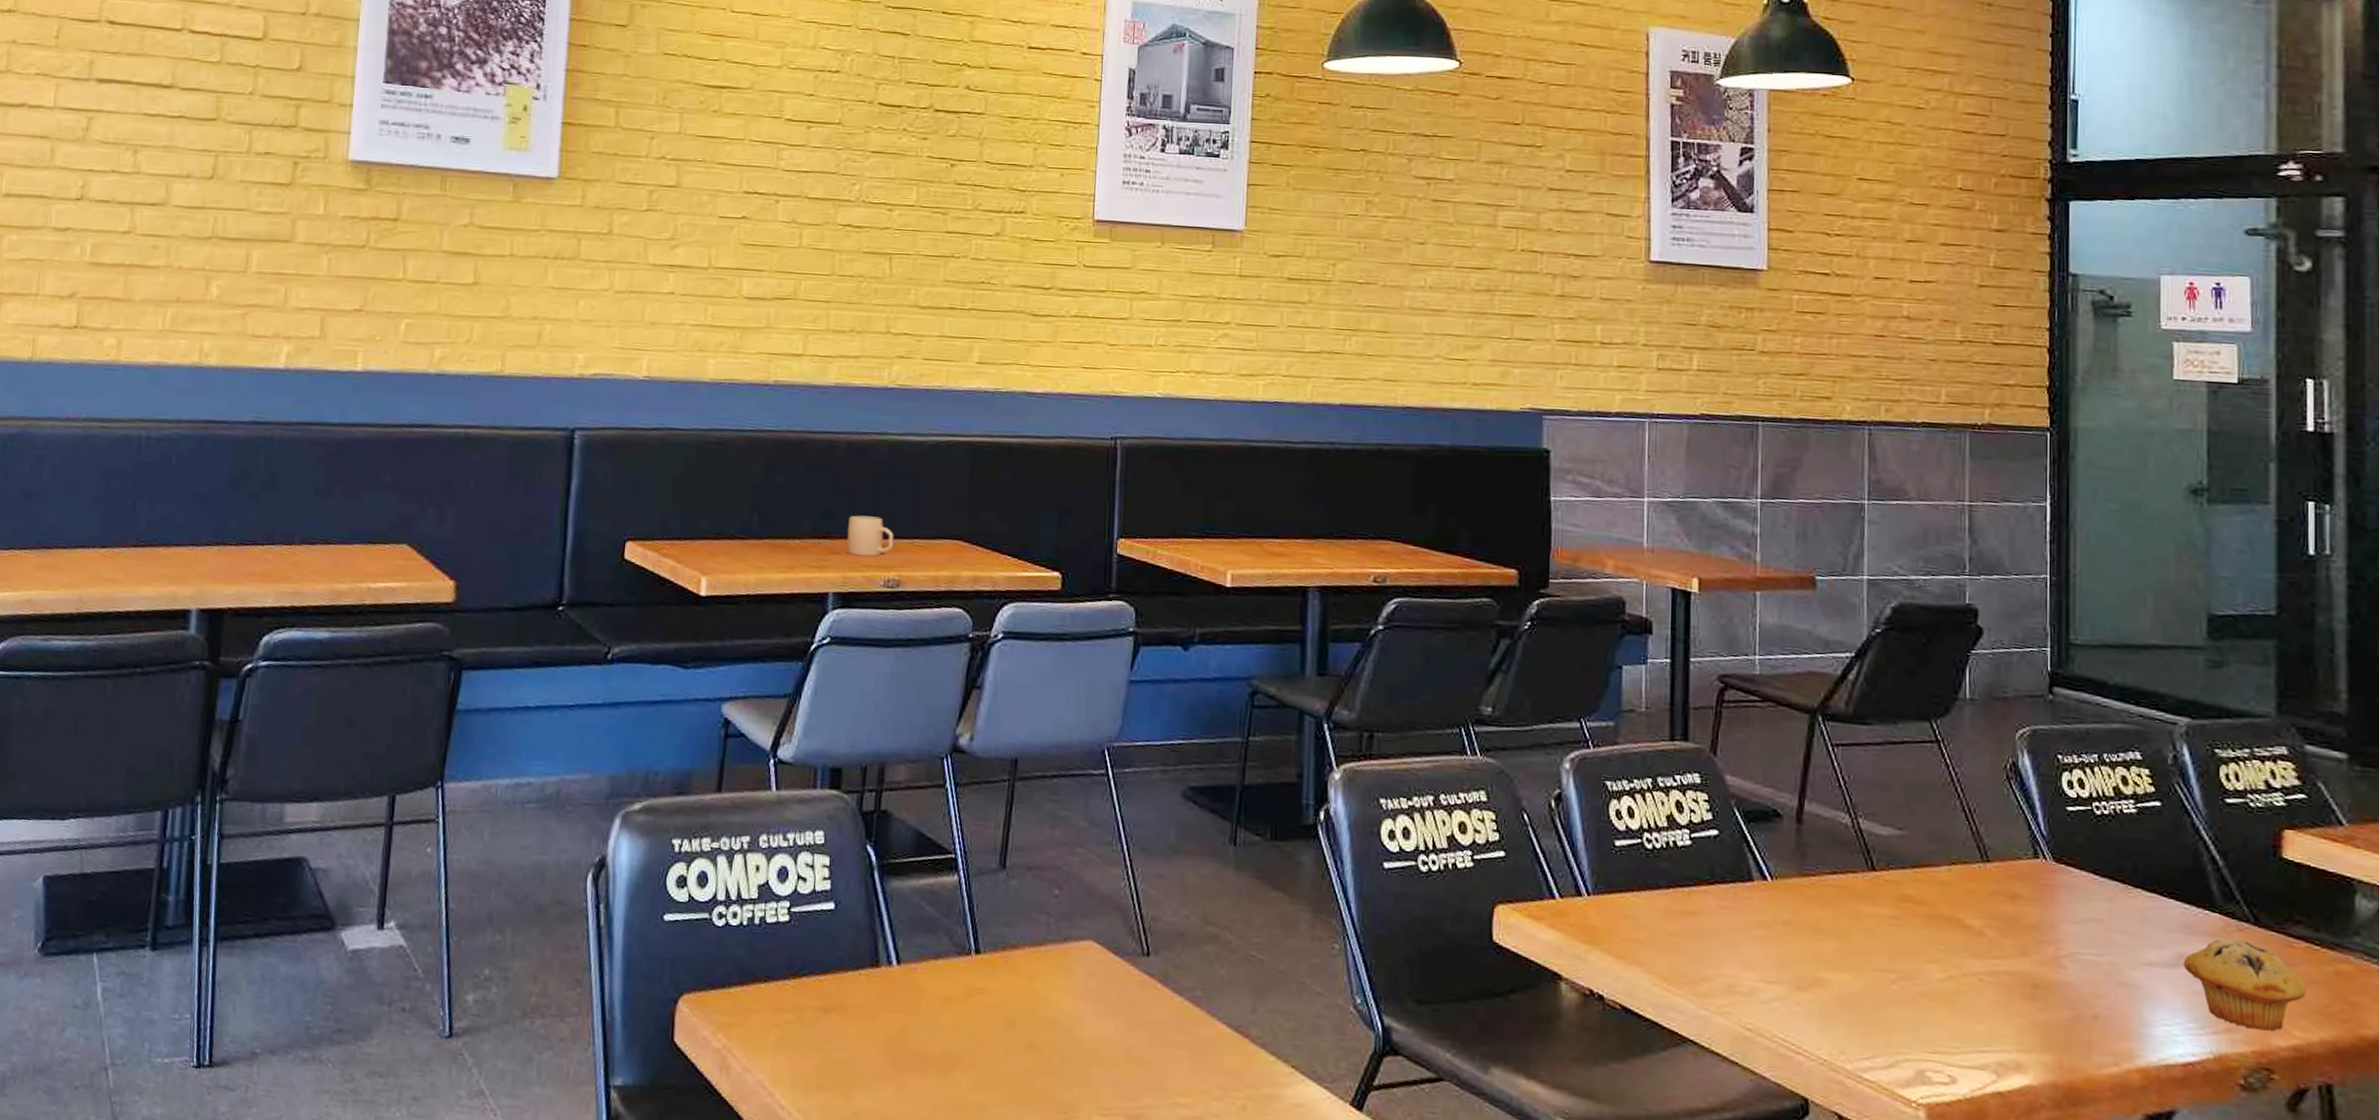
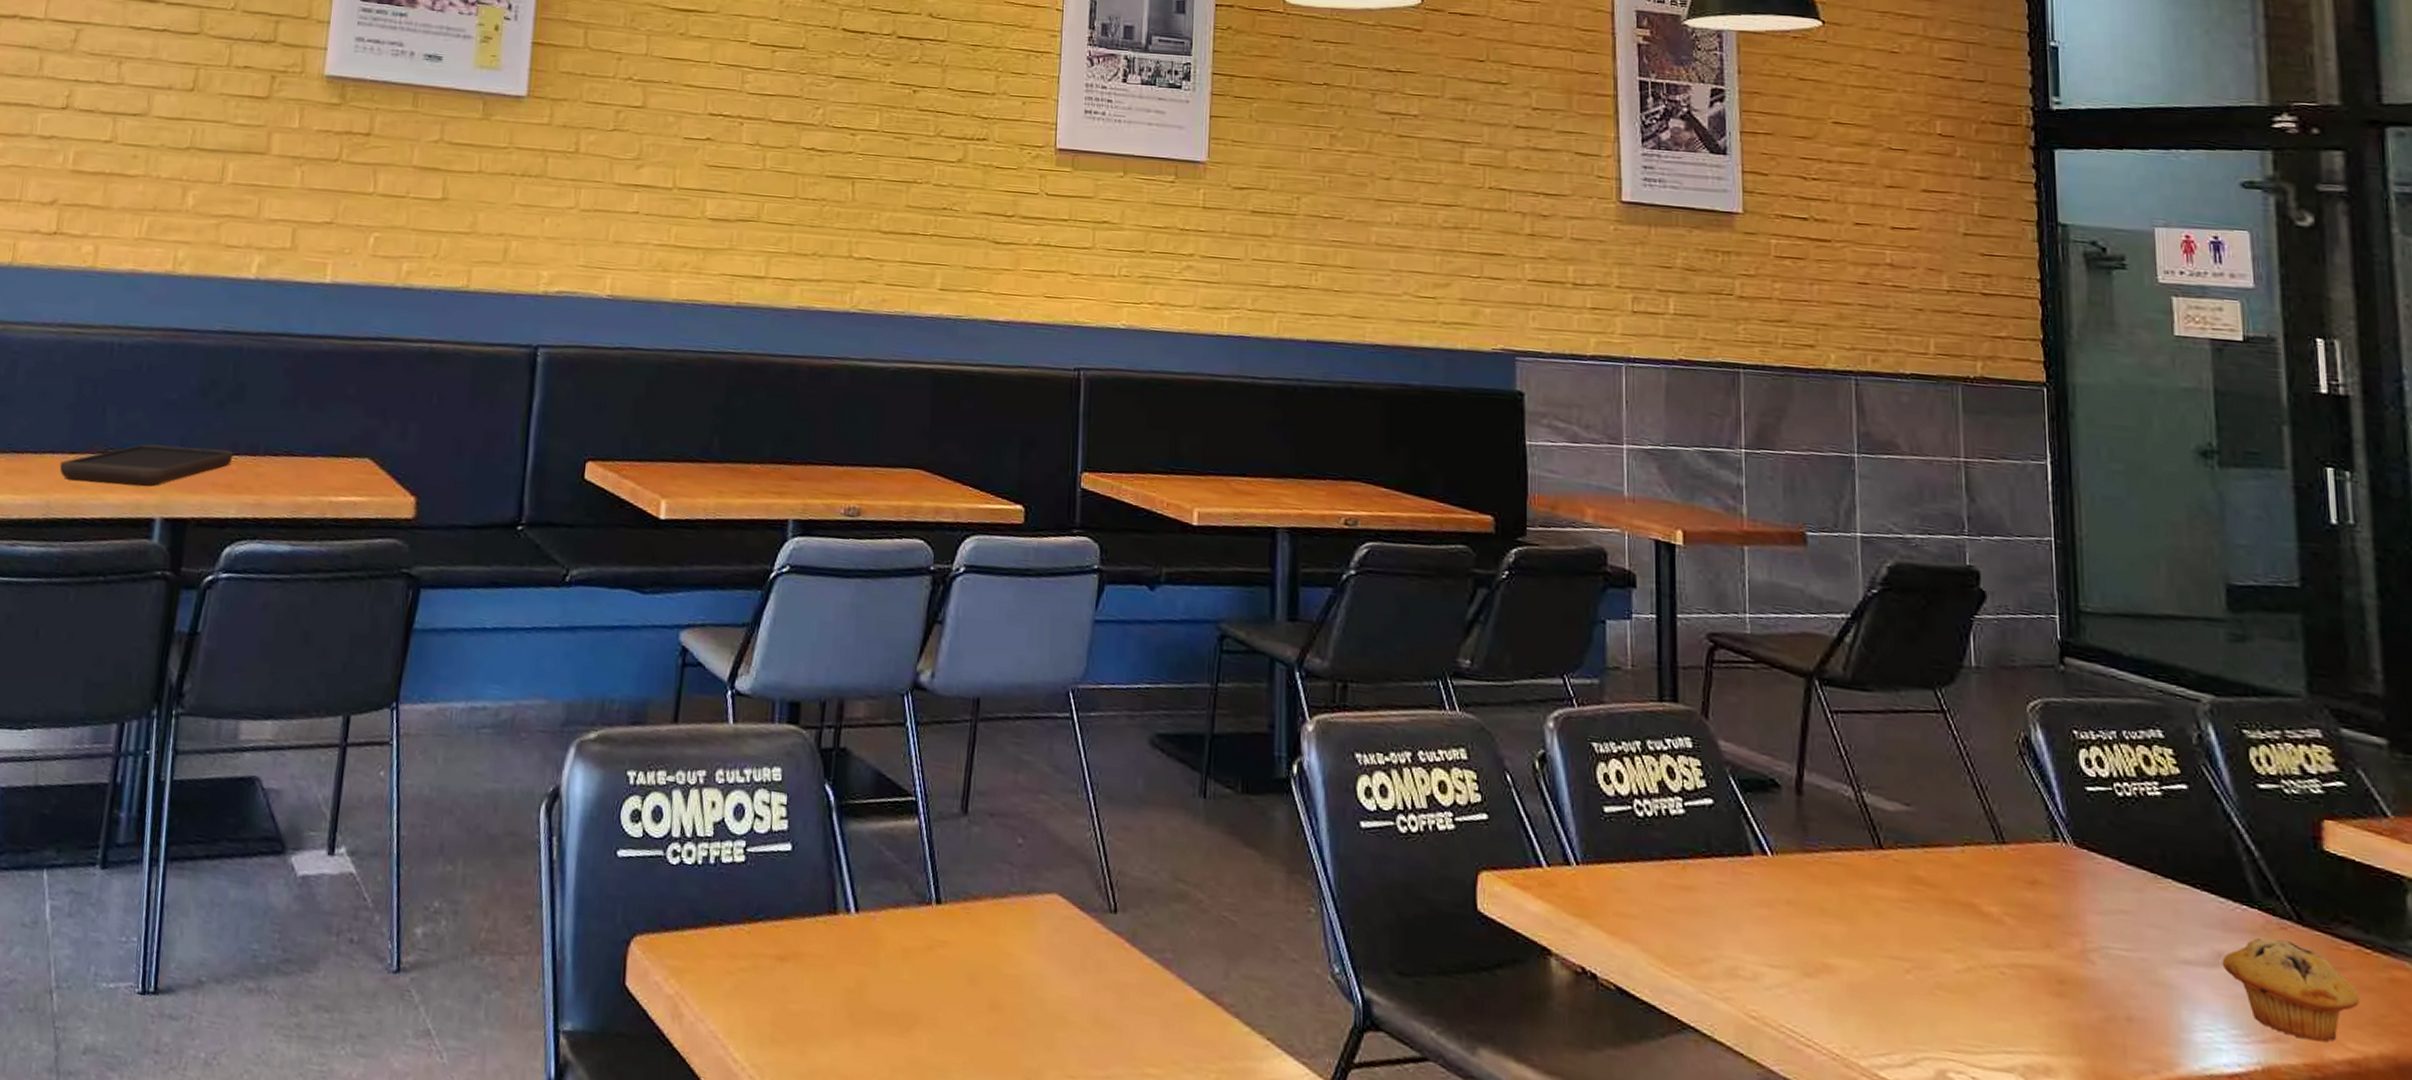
tray: none [91,535,269,578] -> present [59,443,234,486]
mug: present [847,515,894,558] -> none [807,441,855,485]

